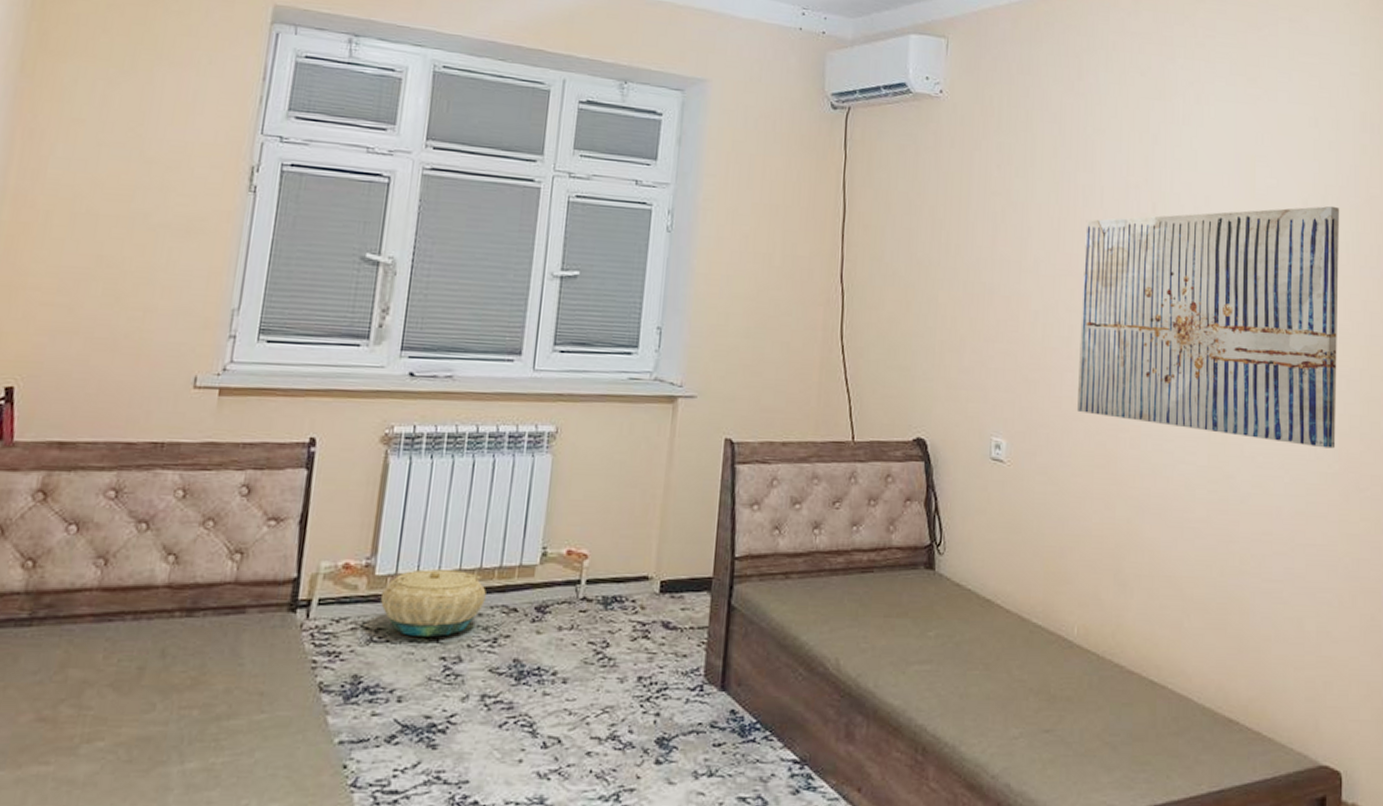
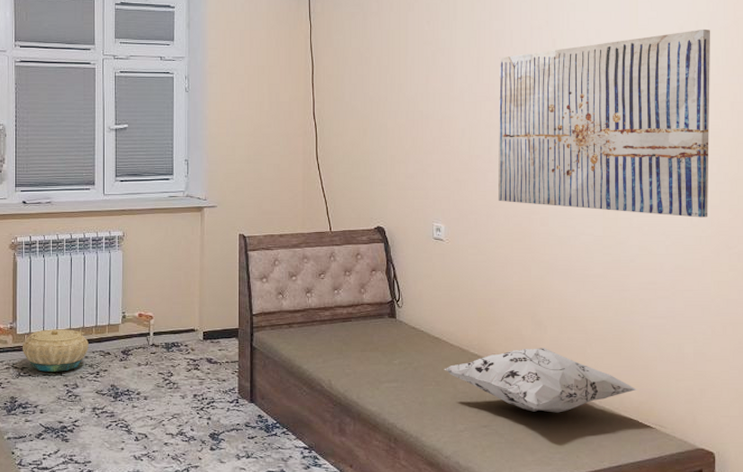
decorative pillow: none [995,618,1247,713] -> present [444,348,638,413]

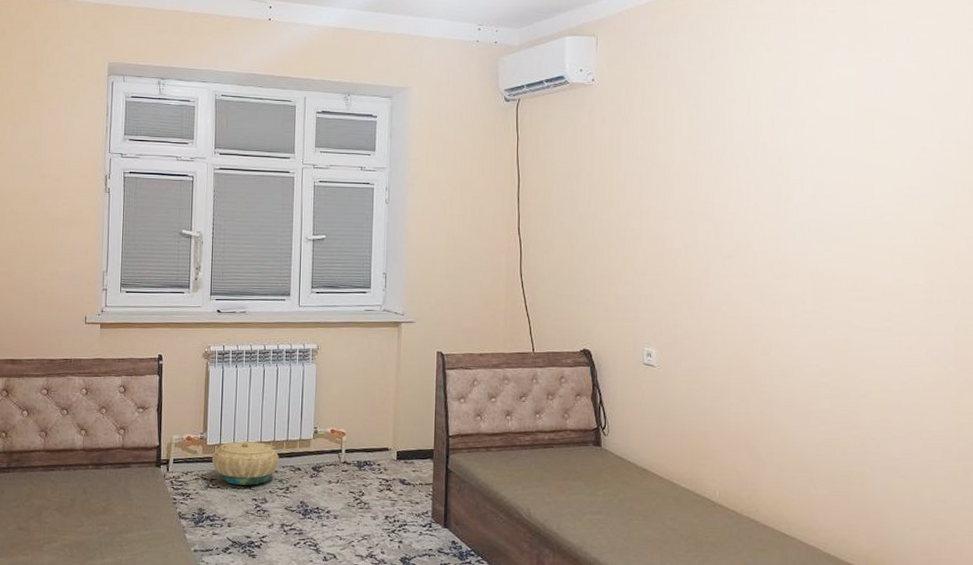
decorative pillow: present [444,348,638,413] -> none [652,485,868,557]
wall art: present [497,28,710,218] -> none [714,148,956,353]

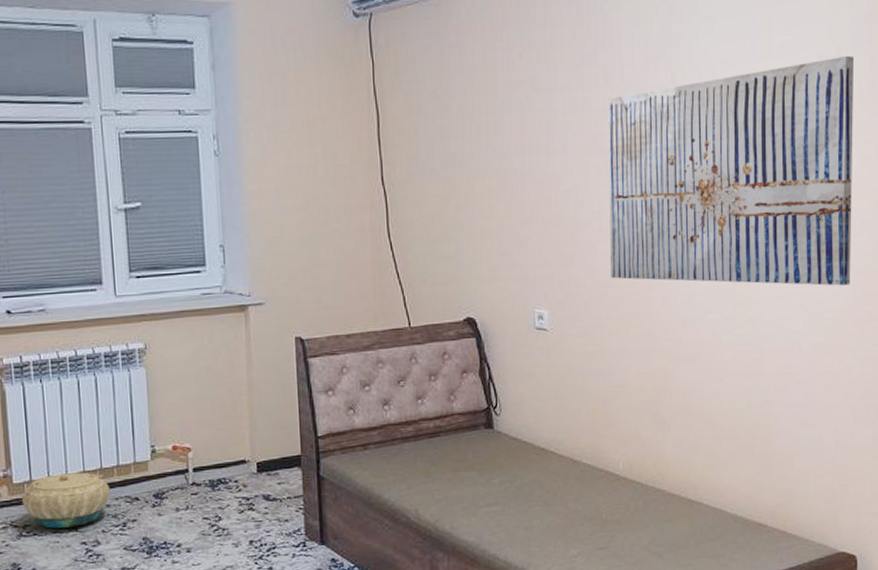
wall art: none [714,148,956,353] -> present [608,55,853,286]

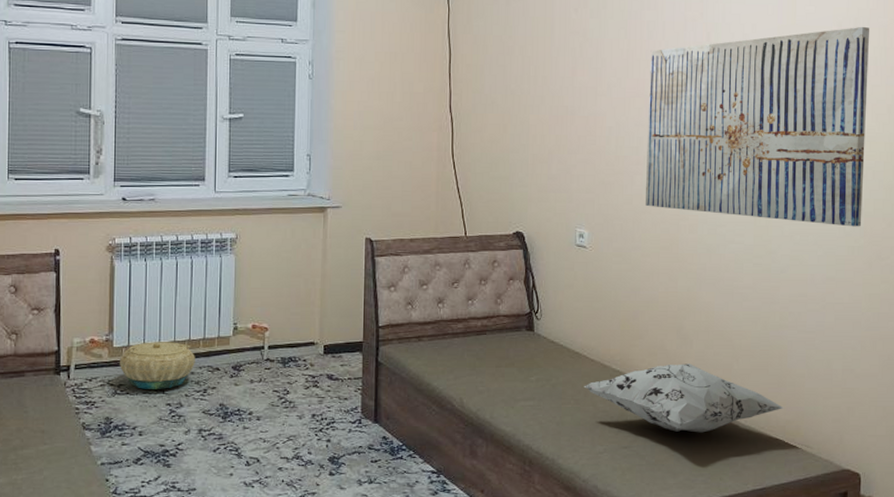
decorative pillow: none [552,451,774,527] -> present [583,364,785,433]

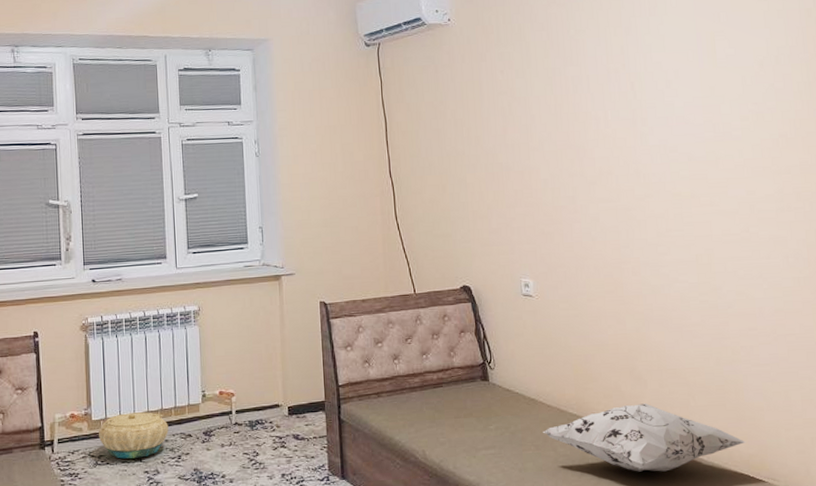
wall art: present [644,26,869,227] -> none [577,63,805,258]

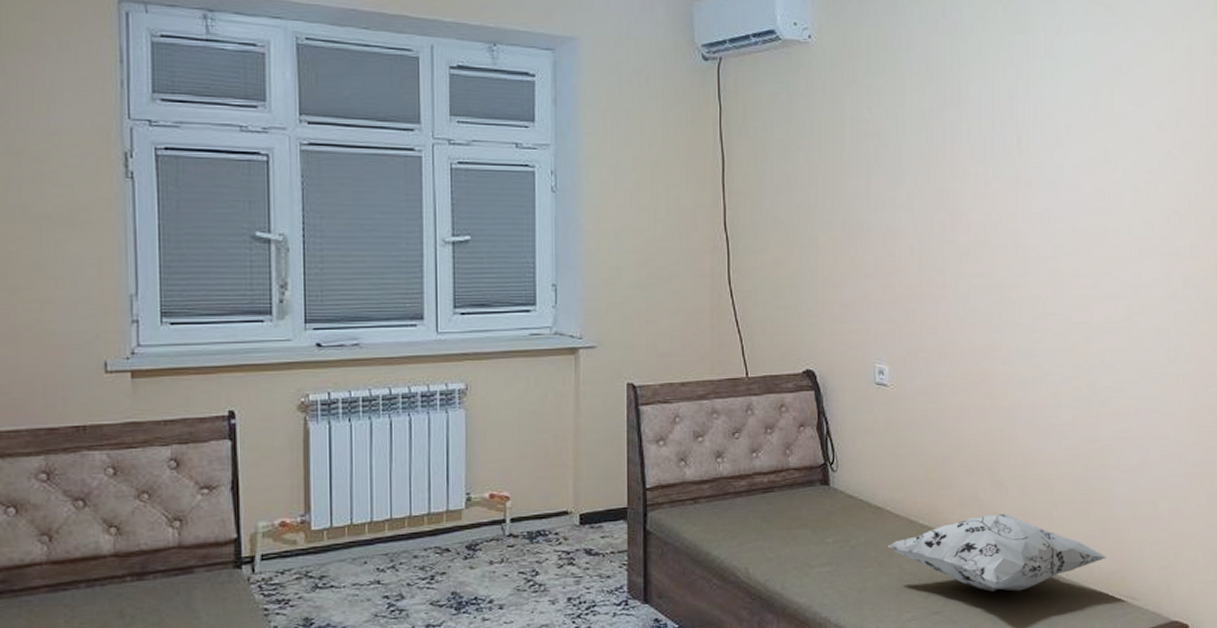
basket: present [98,412,169,459] -> none [319,519,419,580]

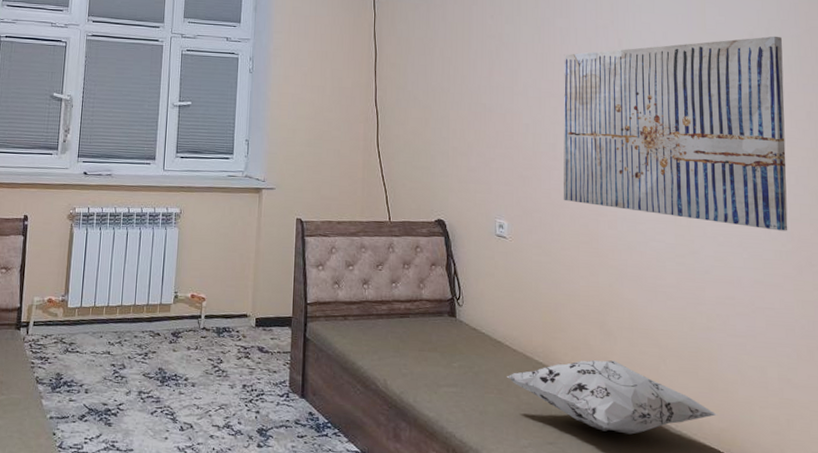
wall art: none [952,128,1191,353] -> present [563,36,788,231]

